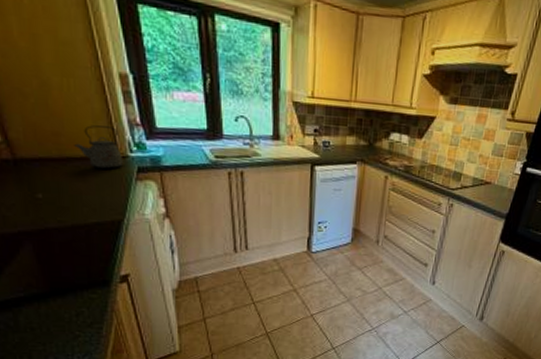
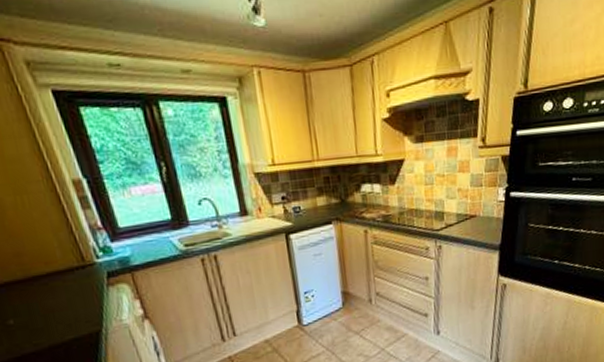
kettle: present [74,125,123,169] -> none [38,236,91,282]

